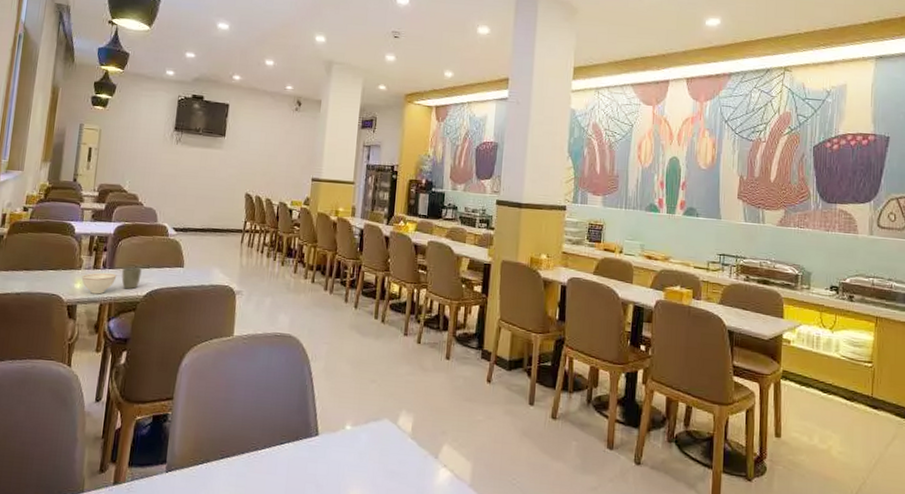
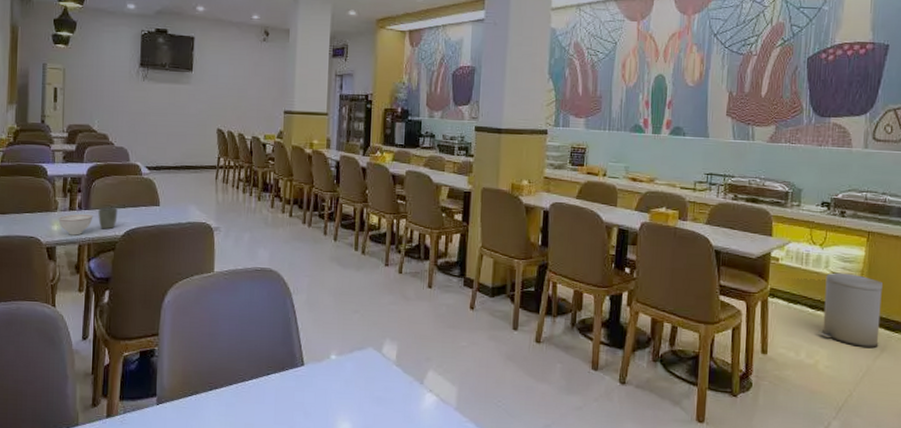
pedal bin: none [830,356,892,435] -> present [817,272,883,349]

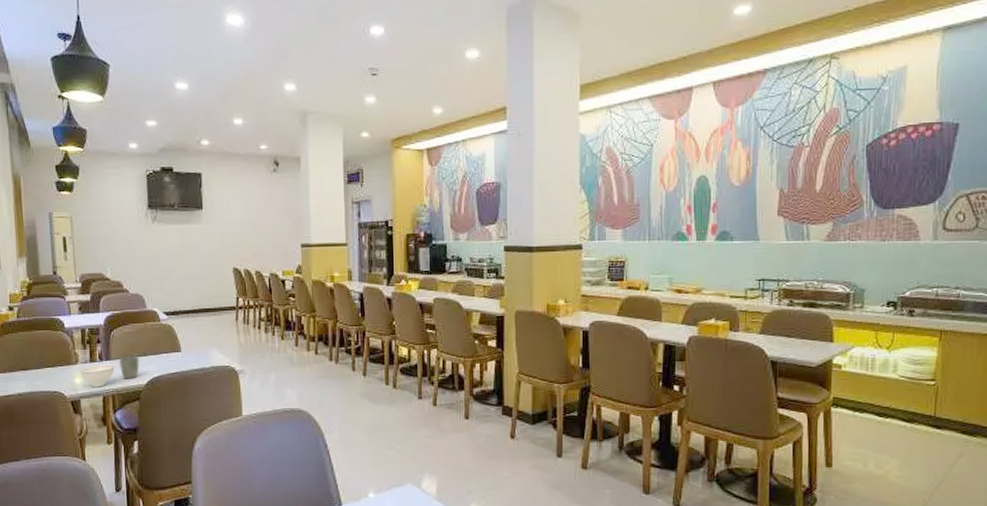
pedal bin: present [817,272,883,349] -> none [886,376,958,455]

